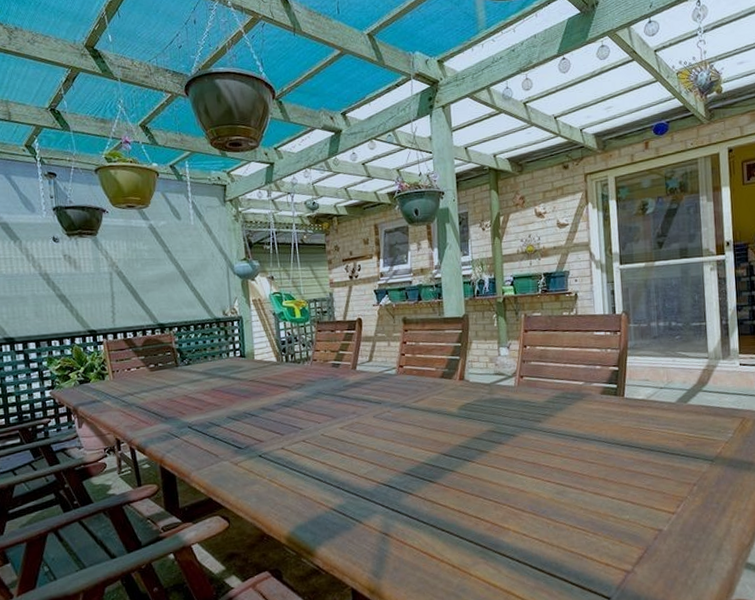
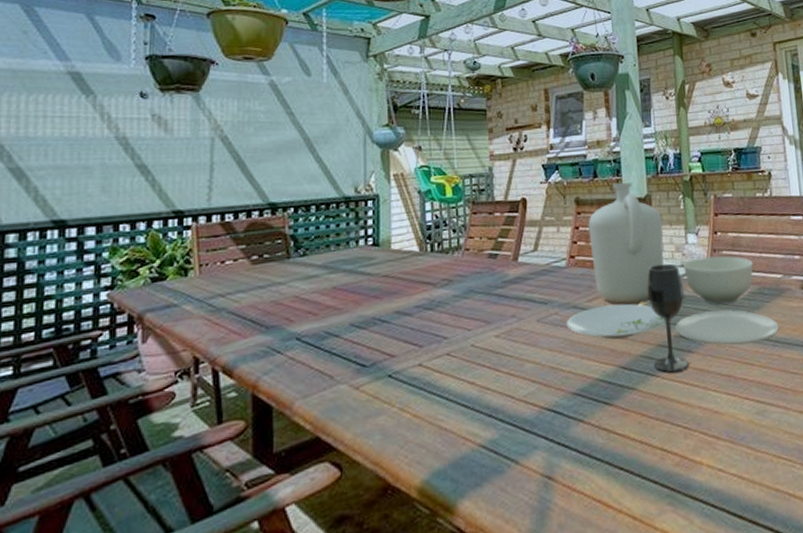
plate: none [396,404,481,433] -> present [565,304,666,340]
water jug: none [414,303,479,405] -> present [588,181,664,305]
wine glass: none [464,372,500,460] -> present [647,263,689,373]
plate: none [489,410,579,439] -> present [676,310,779,346]
bowl: none [496,366,558,406] -> present [683,256,753,305]

